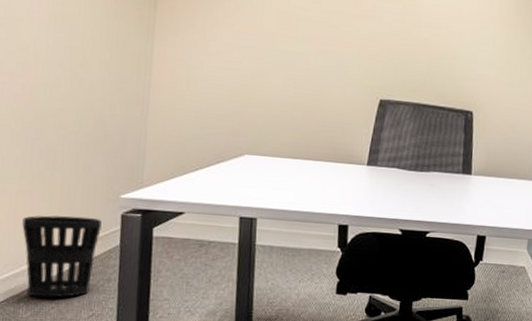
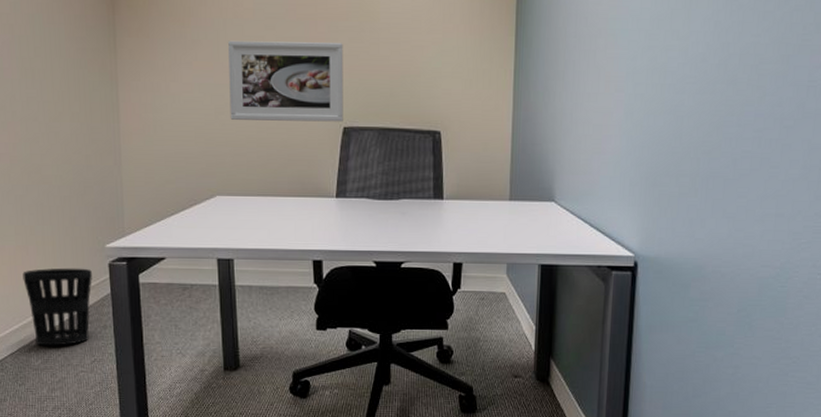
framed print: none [267,8,386,95] -> present [228,40,343,122]

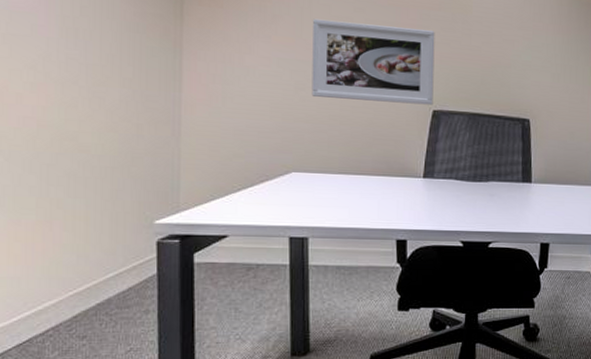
wastebasket: present [22,268,92,346] -> none [42,245,135,335]

